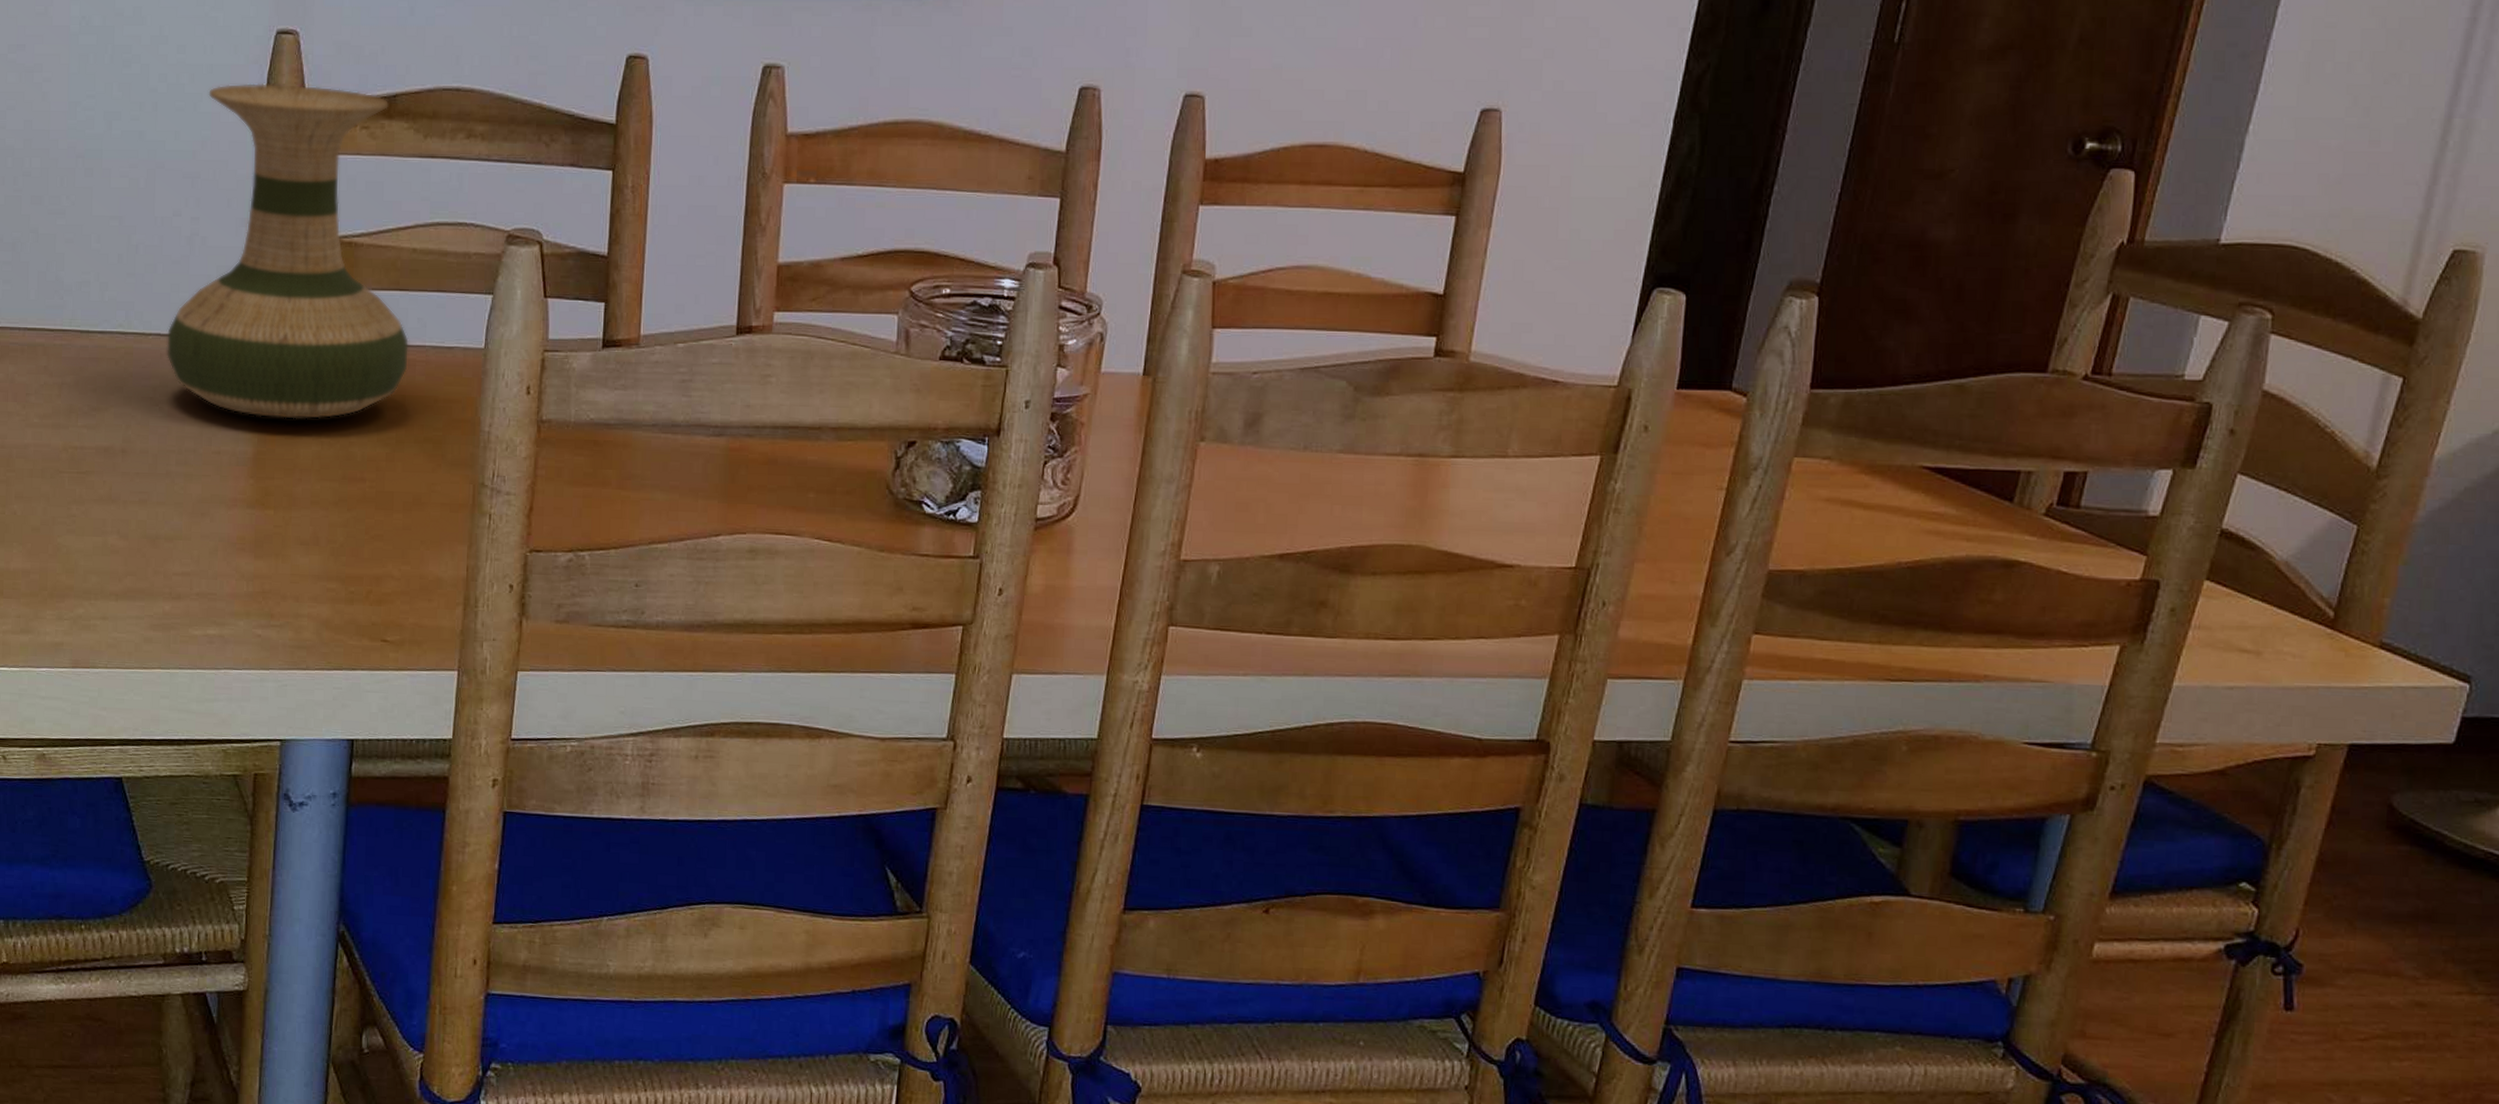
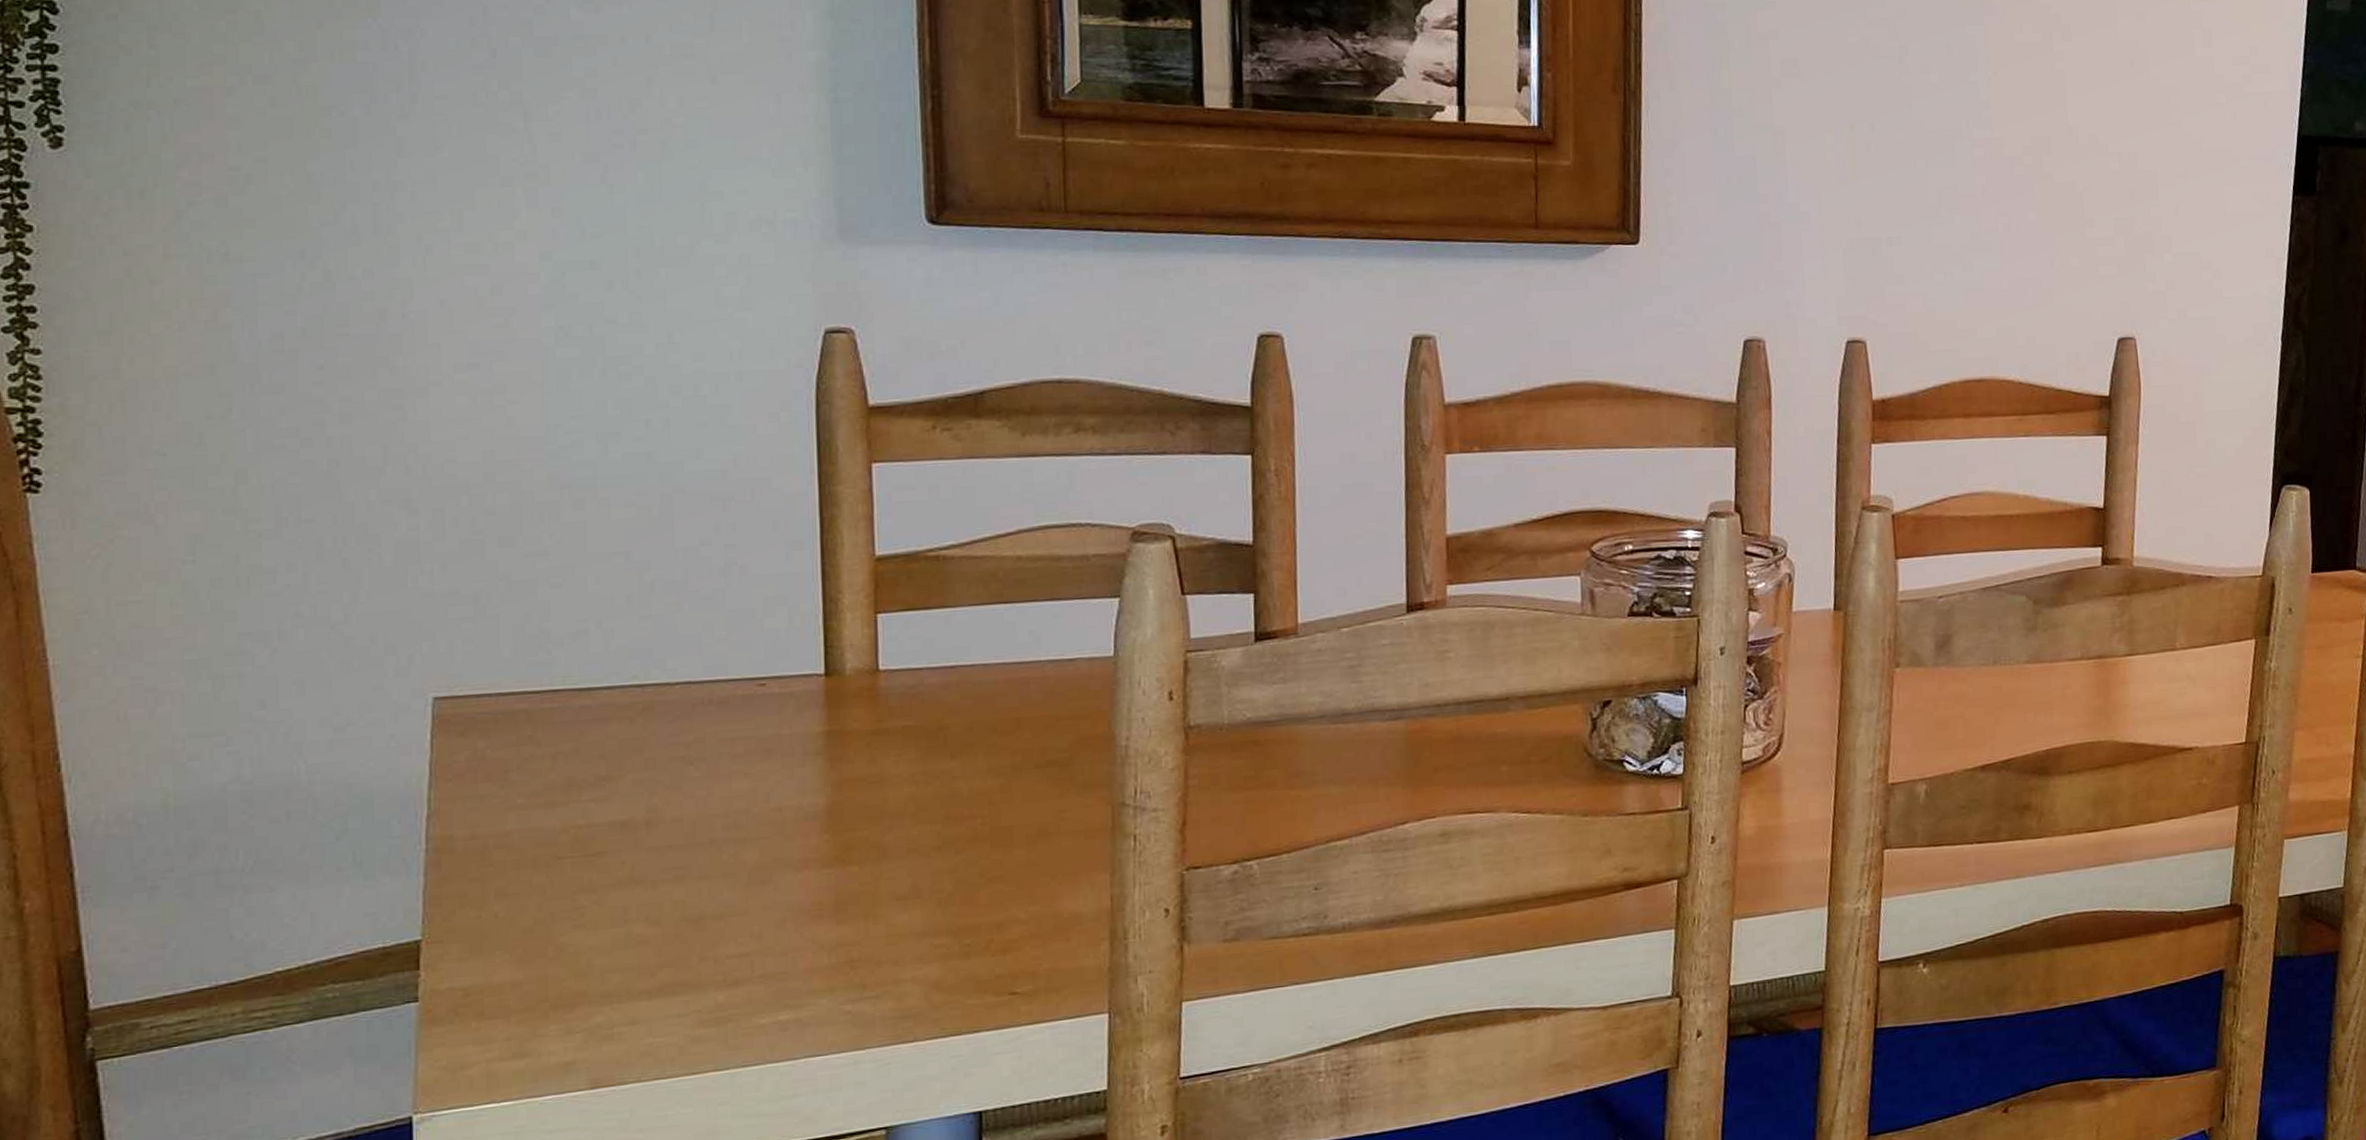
vase: present [166,83,410,420] -> none [699,388,1021,763]

